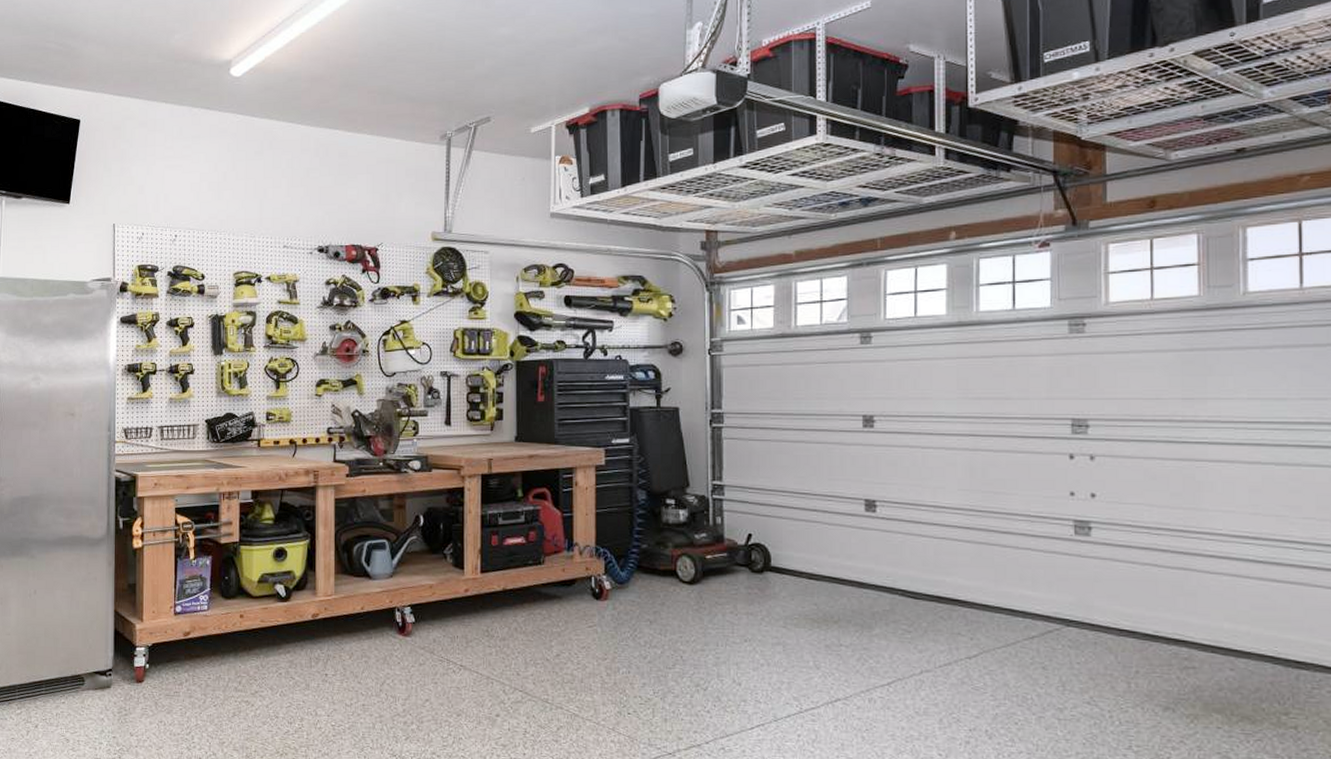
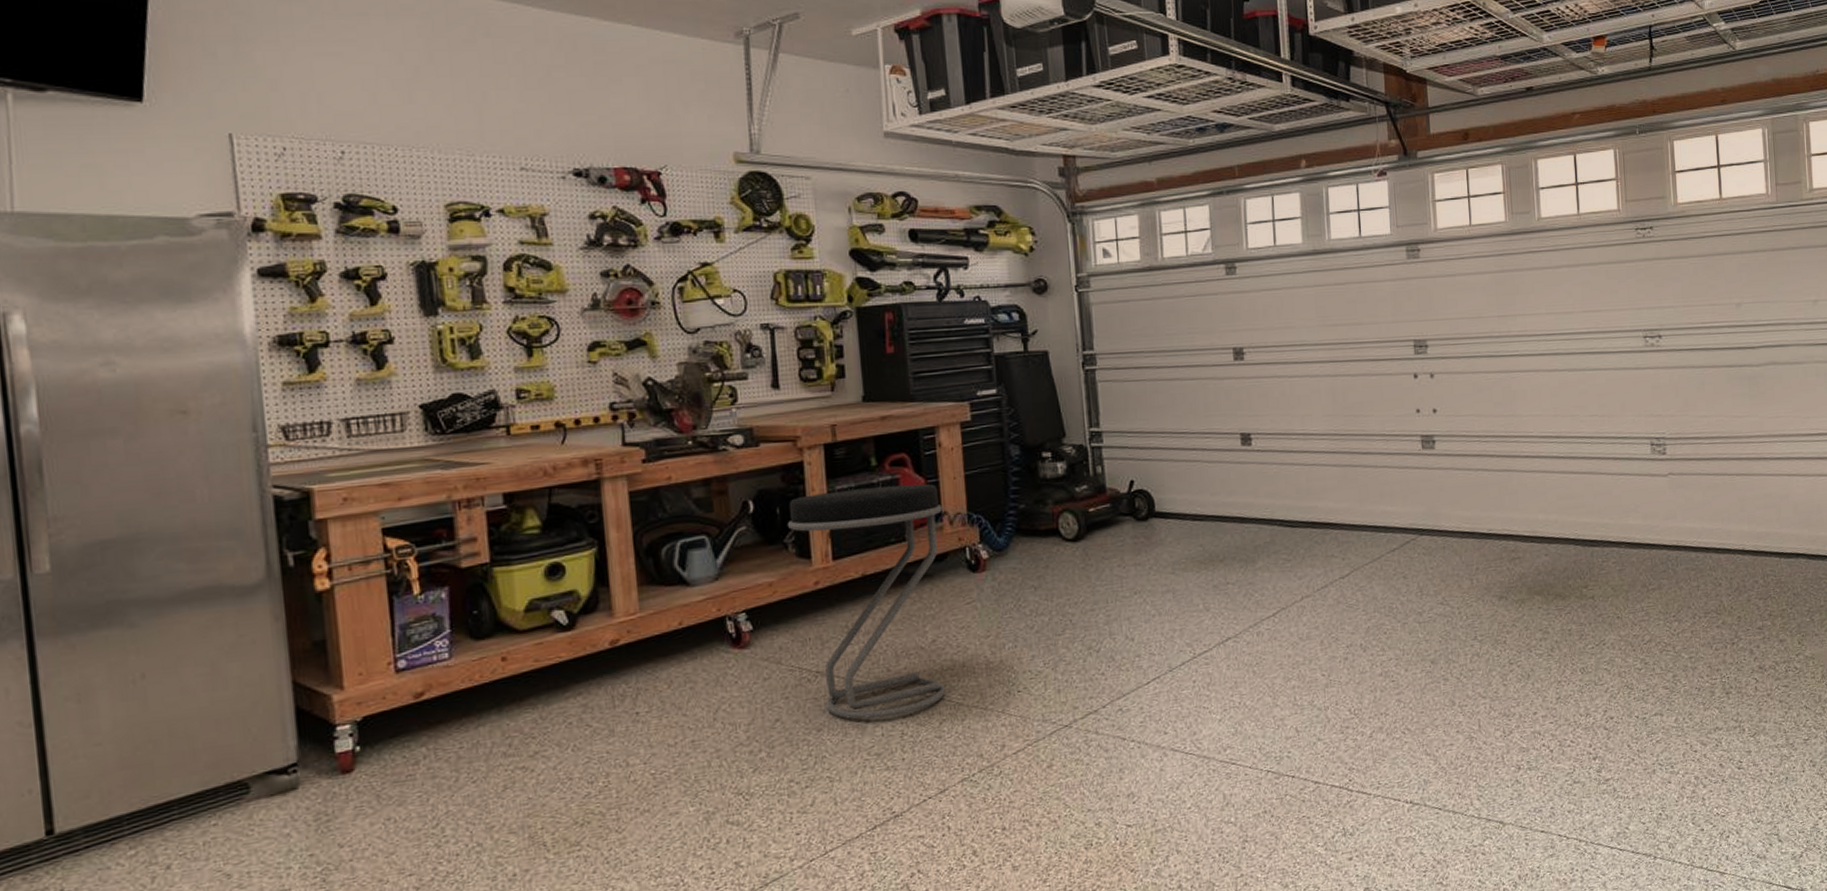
stool: none [447,515,574,715] -> present [787,483,944,719]

